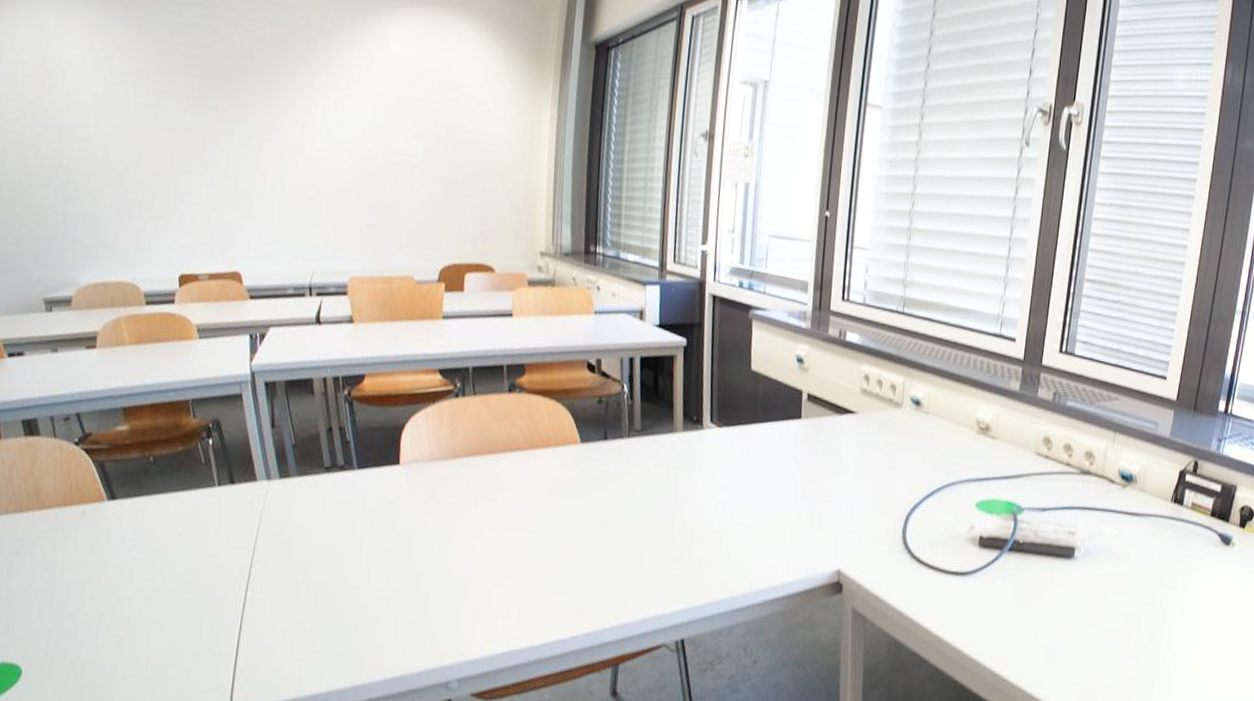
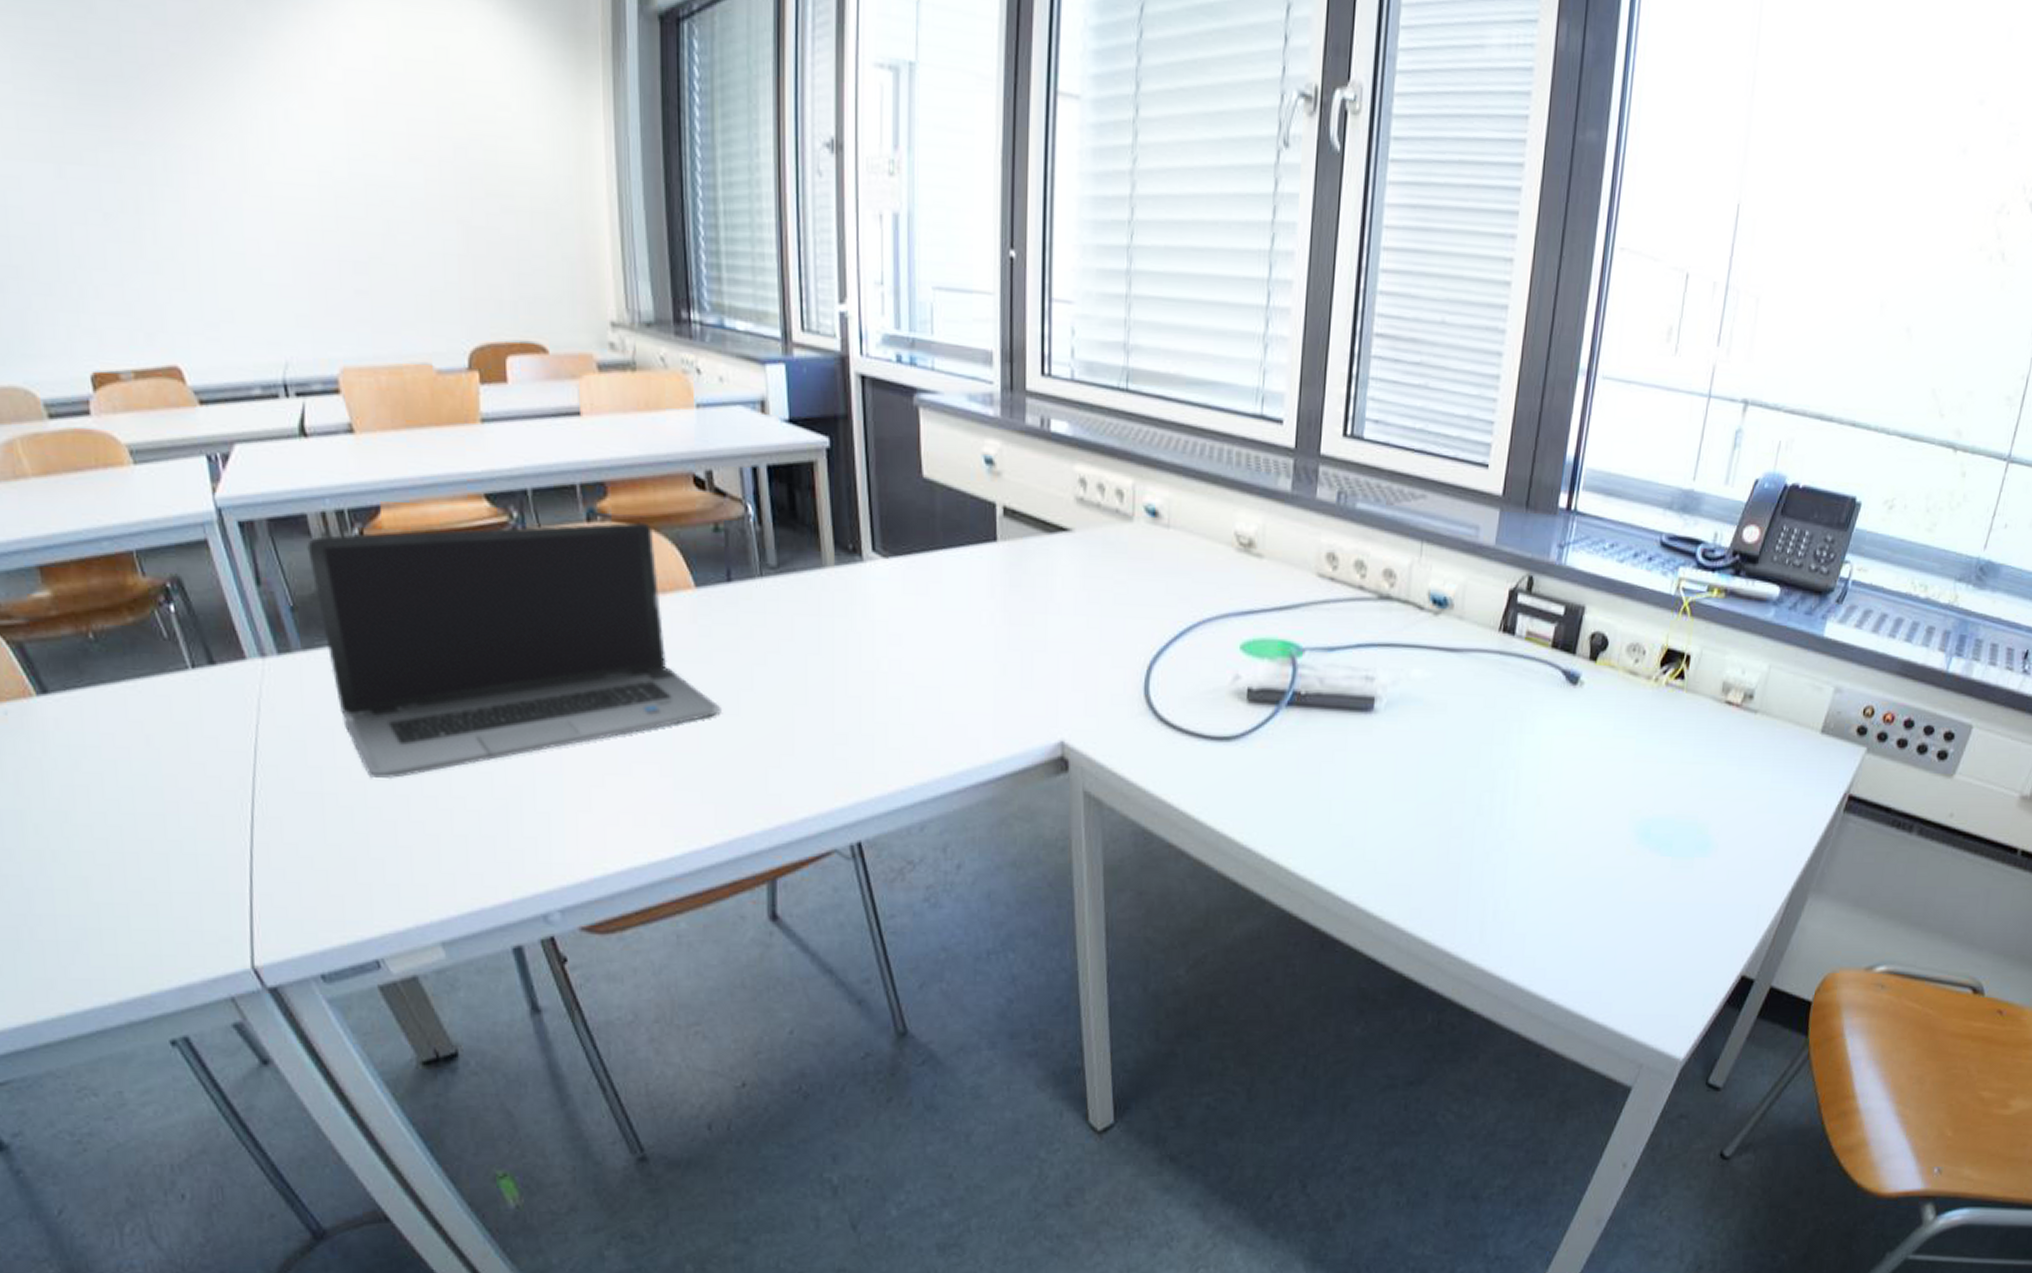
laptop computer: none [310,393,591,575] -> present [307,521,721,780]

